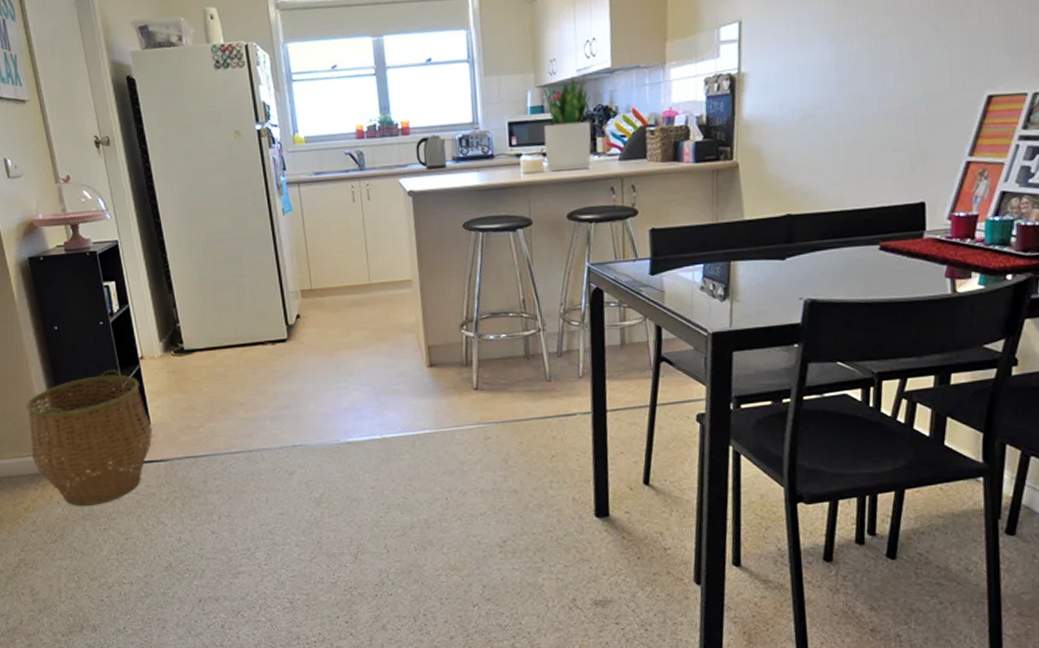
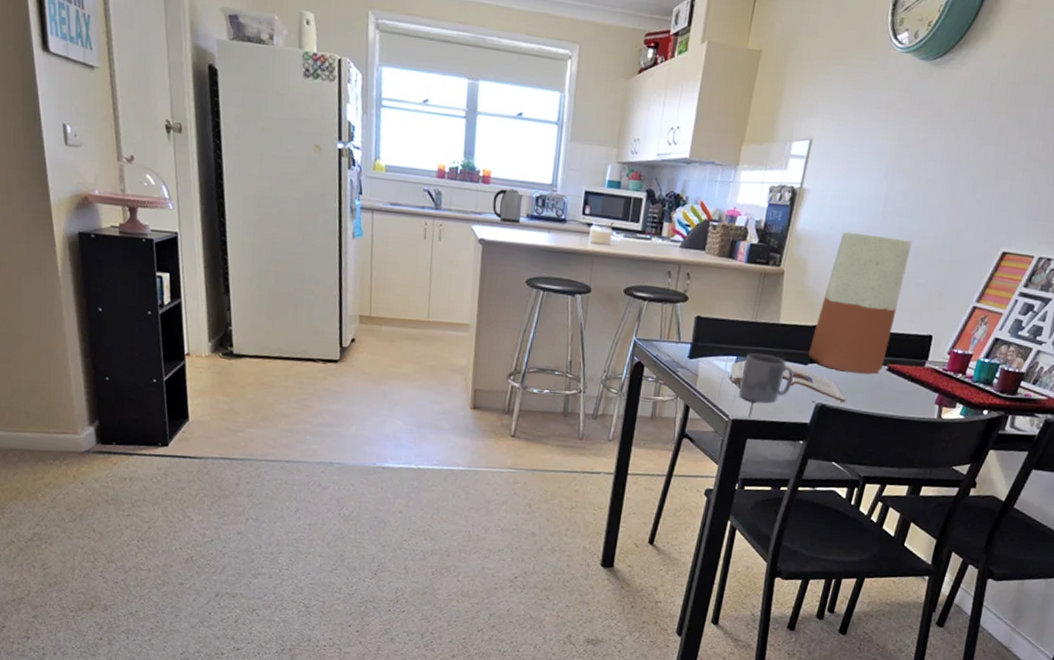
basket: present [25,370,153,507] -> none [58,361,190,492]
planter: present [543,75,592,172] -> none [613,158,666,250]
magazine: none [699,262,838,294] -> present [731,360,846,403]
mug: none [712,256,772,311] -> present [738,353,794,404]
vase: none [784,104,879,260] -> present [808,231,913,375]

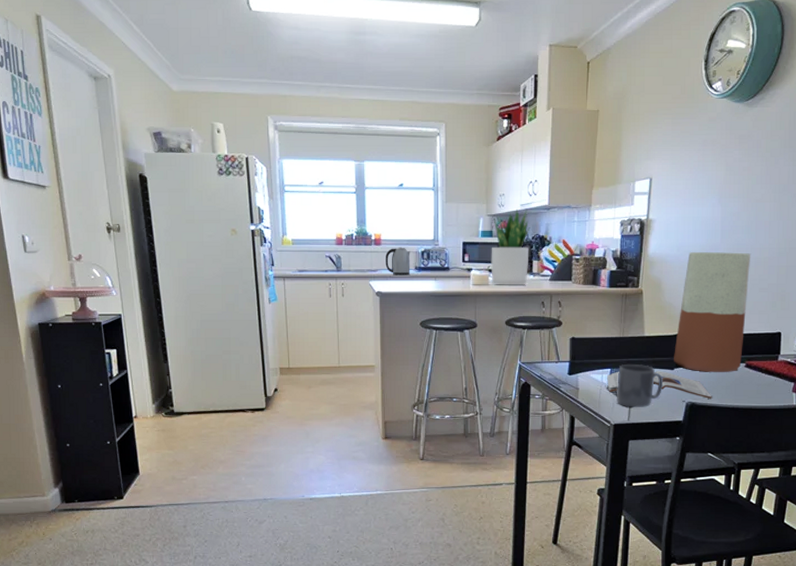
planter: none [613,158,666,250] -> present [491,208,531,285]

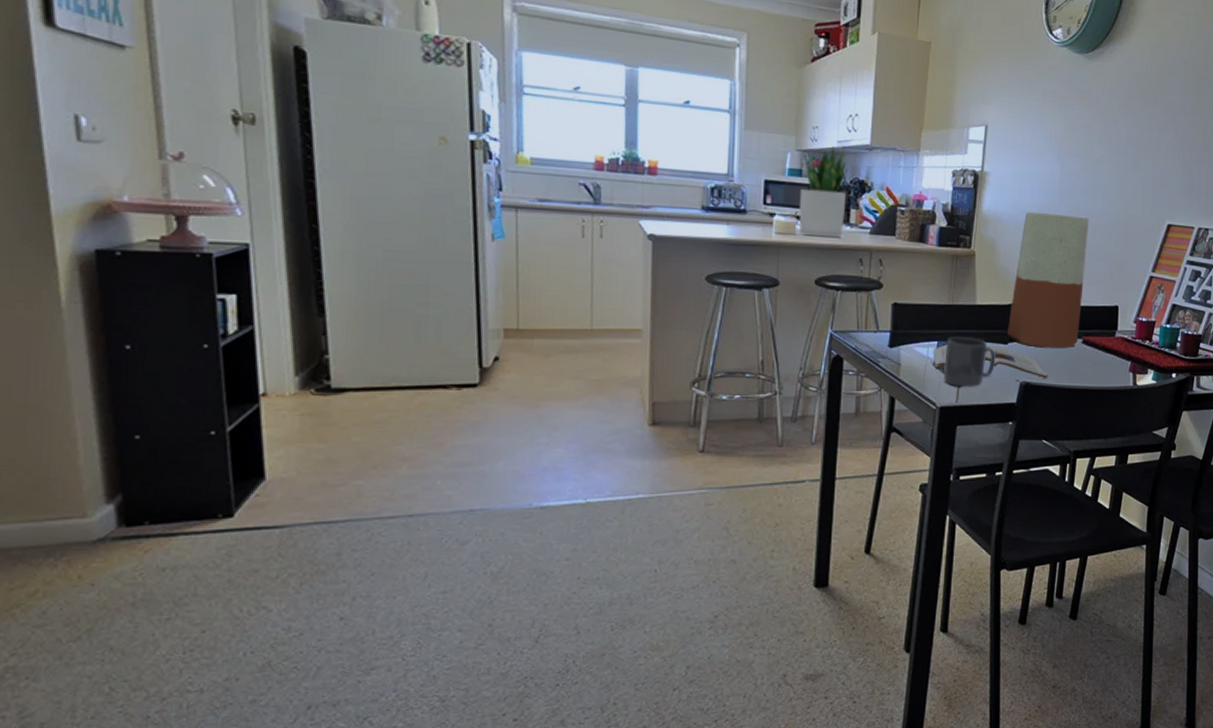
kettle: present [385,247,411,276] -> none [662,179,696,217]

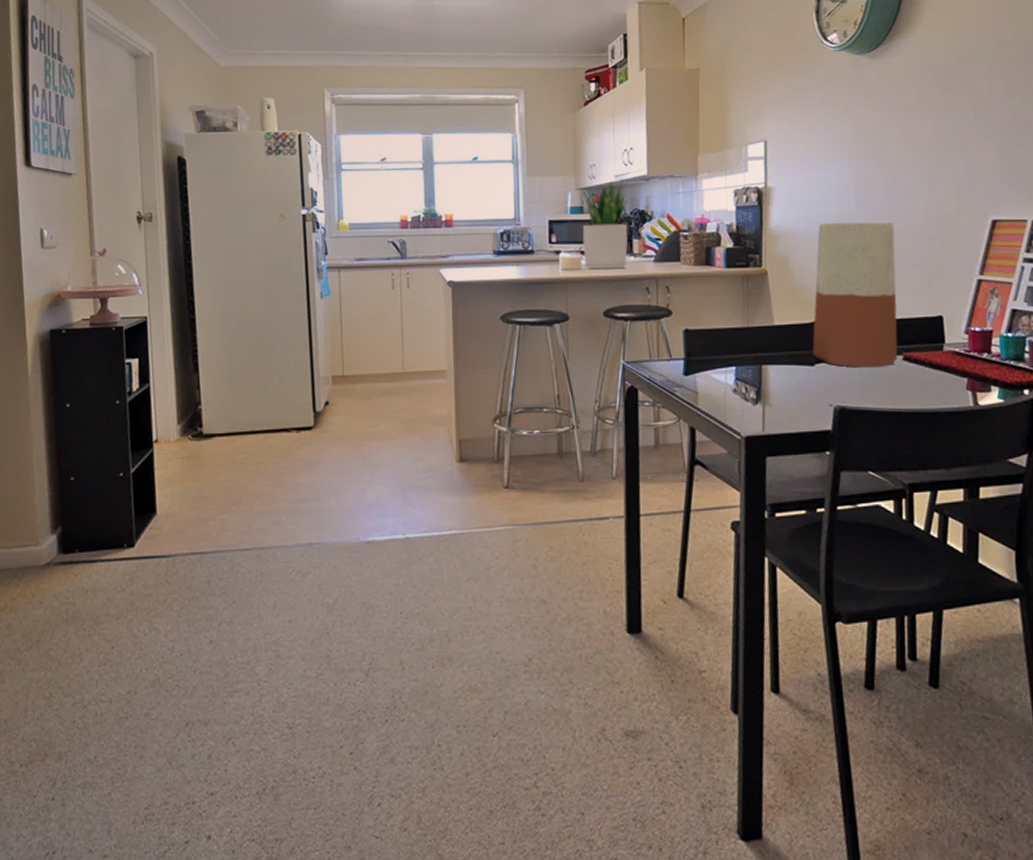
magazine: present [933,344,1048,379] -> none [732,368,866,402]
mug: present [943,337,995,387] -> none [745,360,802,415]

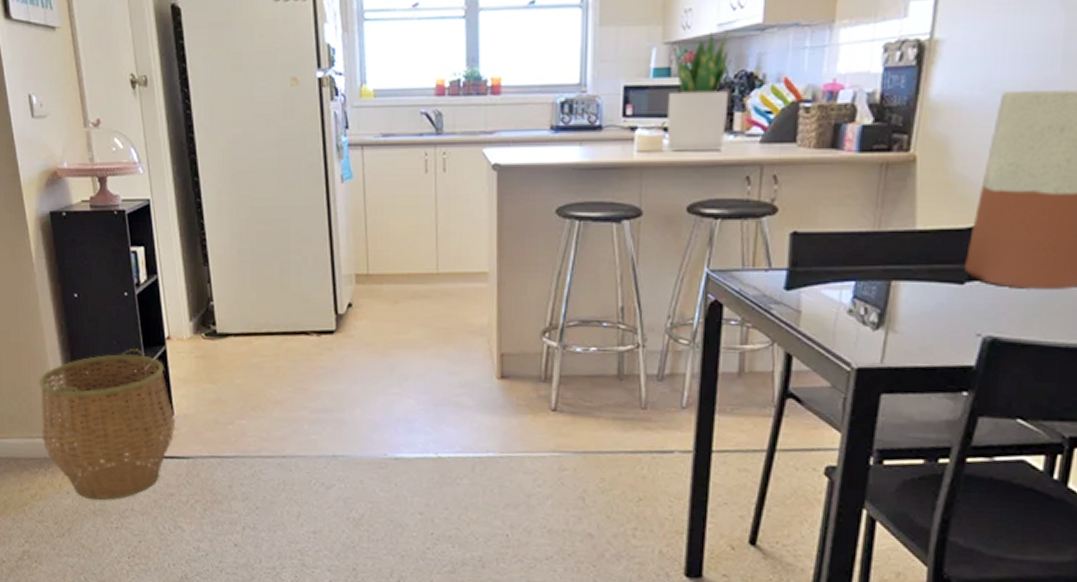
basket: none [18,453,158,608] -> present [38,349,176,501]

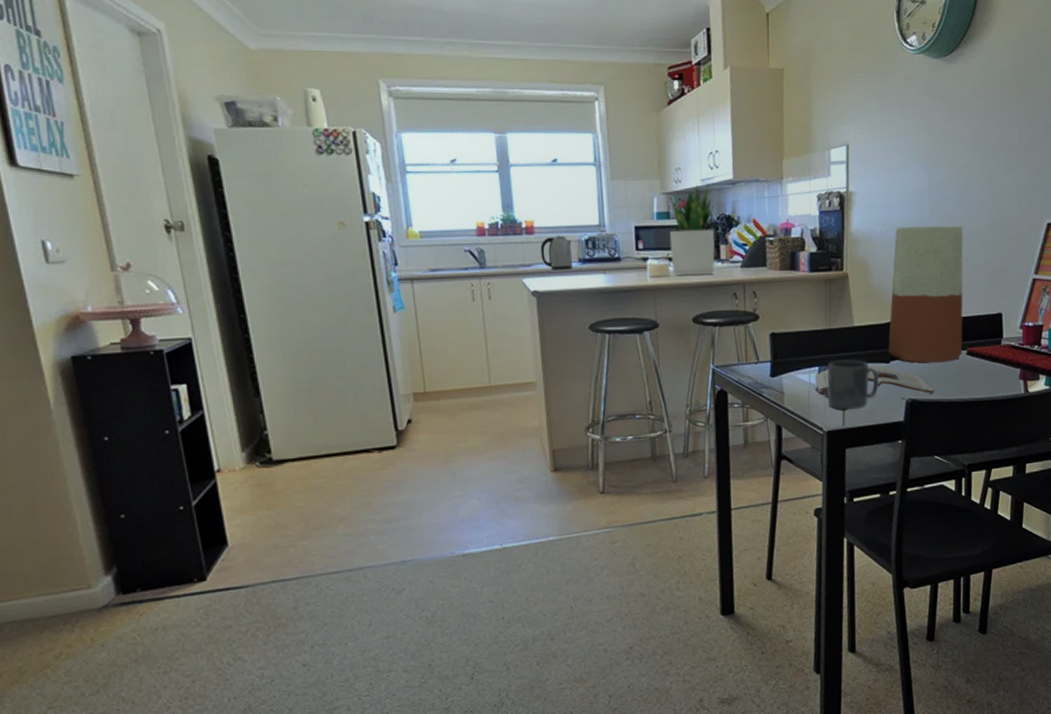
basket: present [38,349,176,501] -> none [61,485,231,648]
kettle: none [506,96,544,140] -> present [540,235,573,271]
magazine: none [848,285,1030,334] -> present [815,365,934,395]
mug: none [862,275,944,343] -> present [827,359,879,410]

